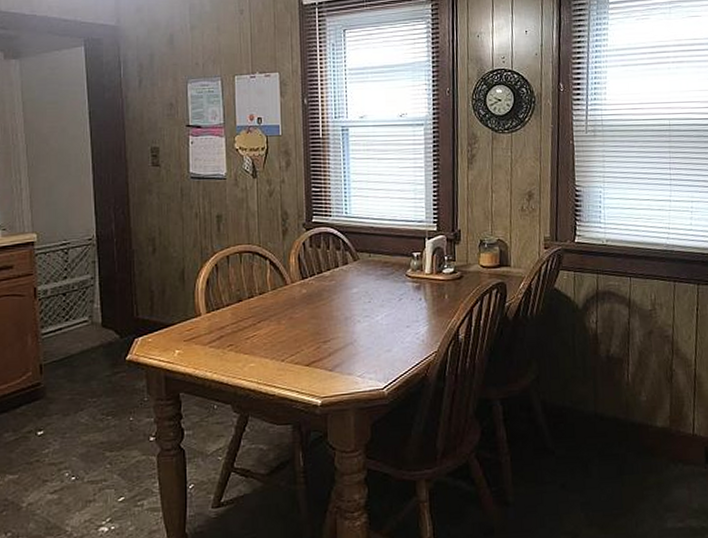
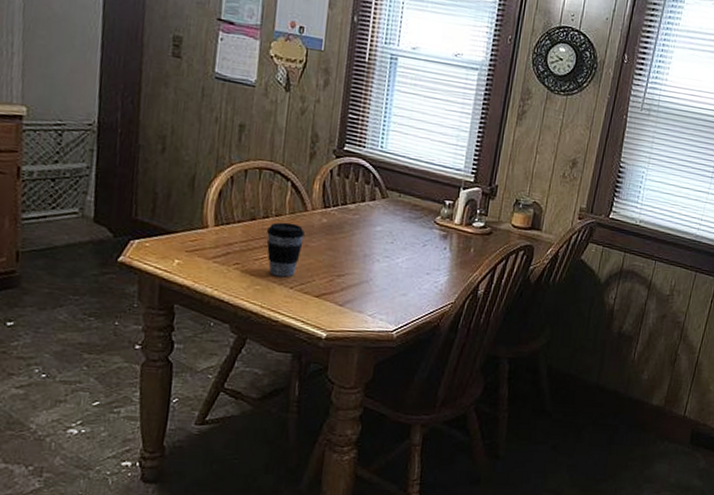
coffee cup: none [254,298,288,352] -> present [266,222,305,278]

